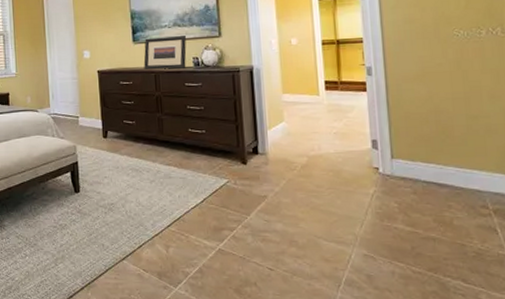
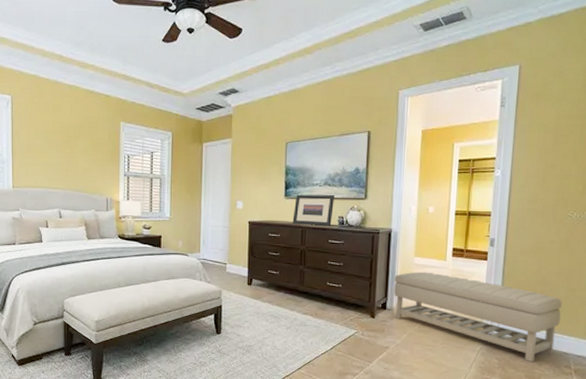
ottoman: none [262,109,466,204] -> present [394,271,562,363]

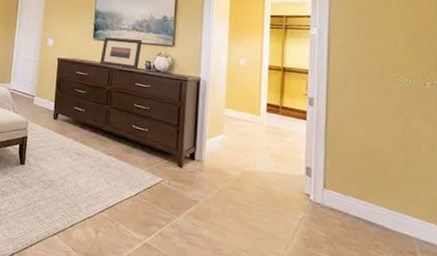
ottoman: present [394,271,562,363] -> none [203,124,399,242]

